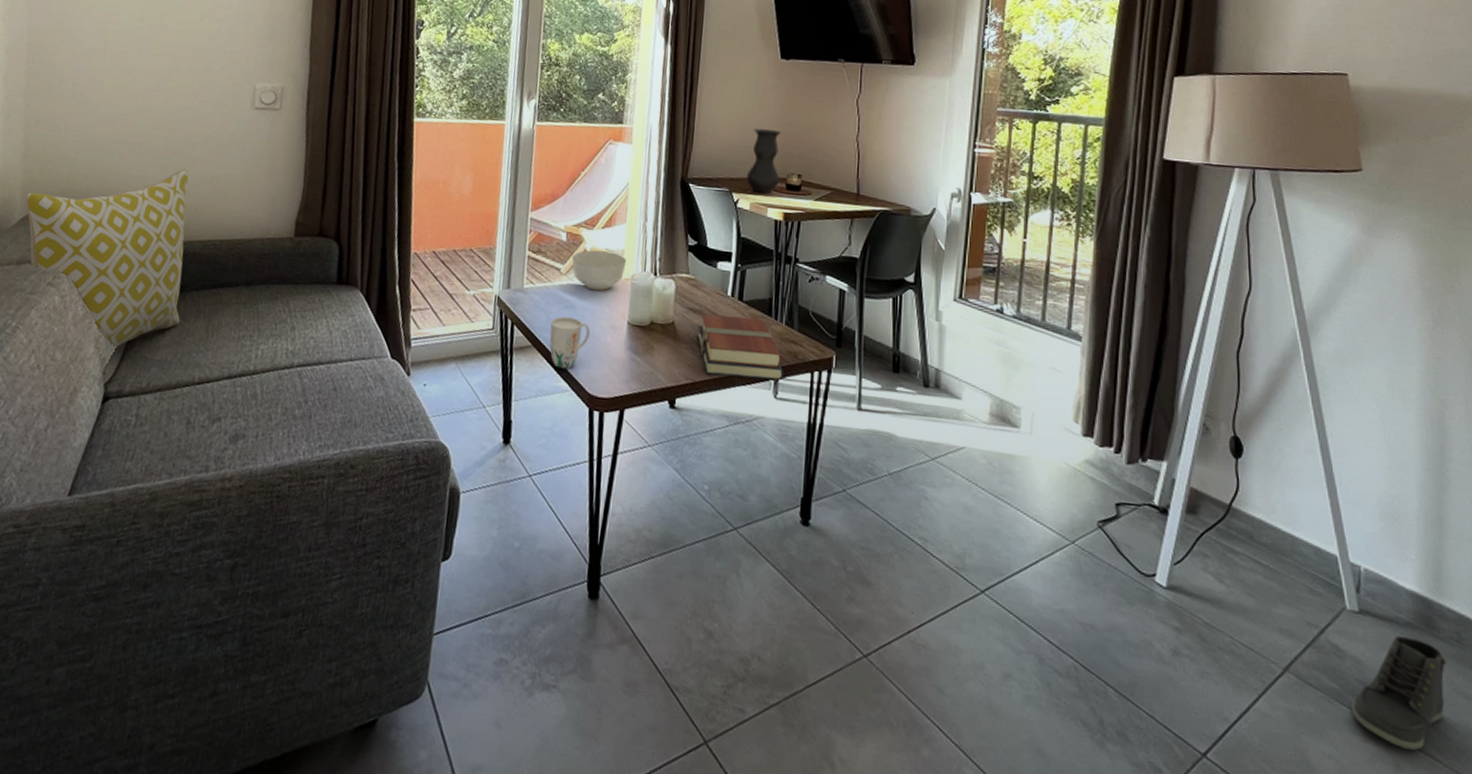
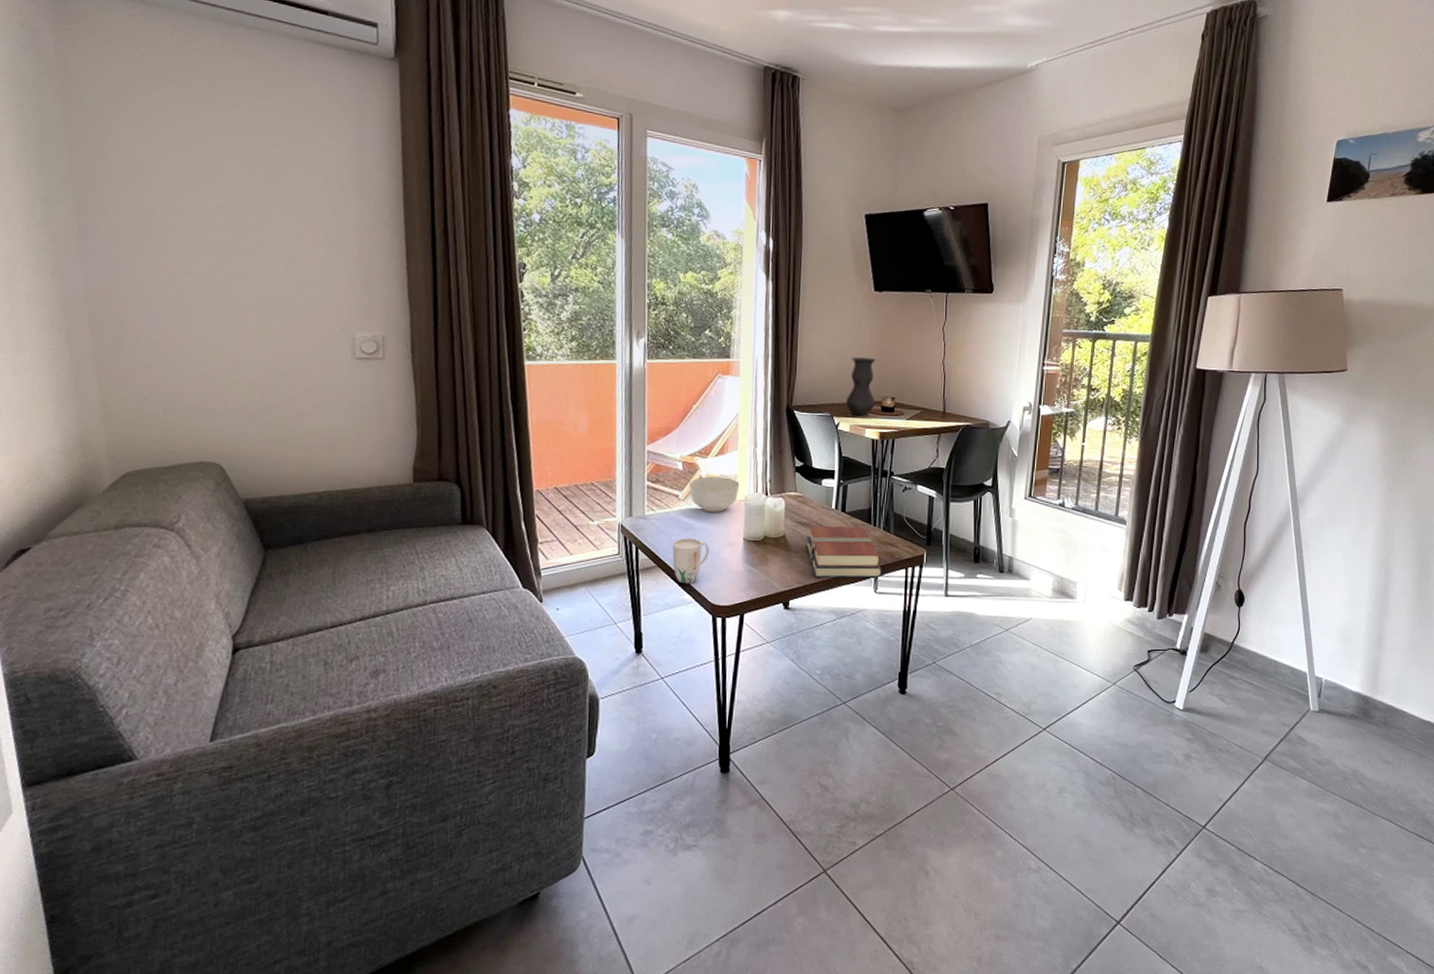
pillow: present [25,168,190,349] -> none [112,422,304,603]
sneaker: present [1351,635,1447,750] -> none [1308,724,1375,803]

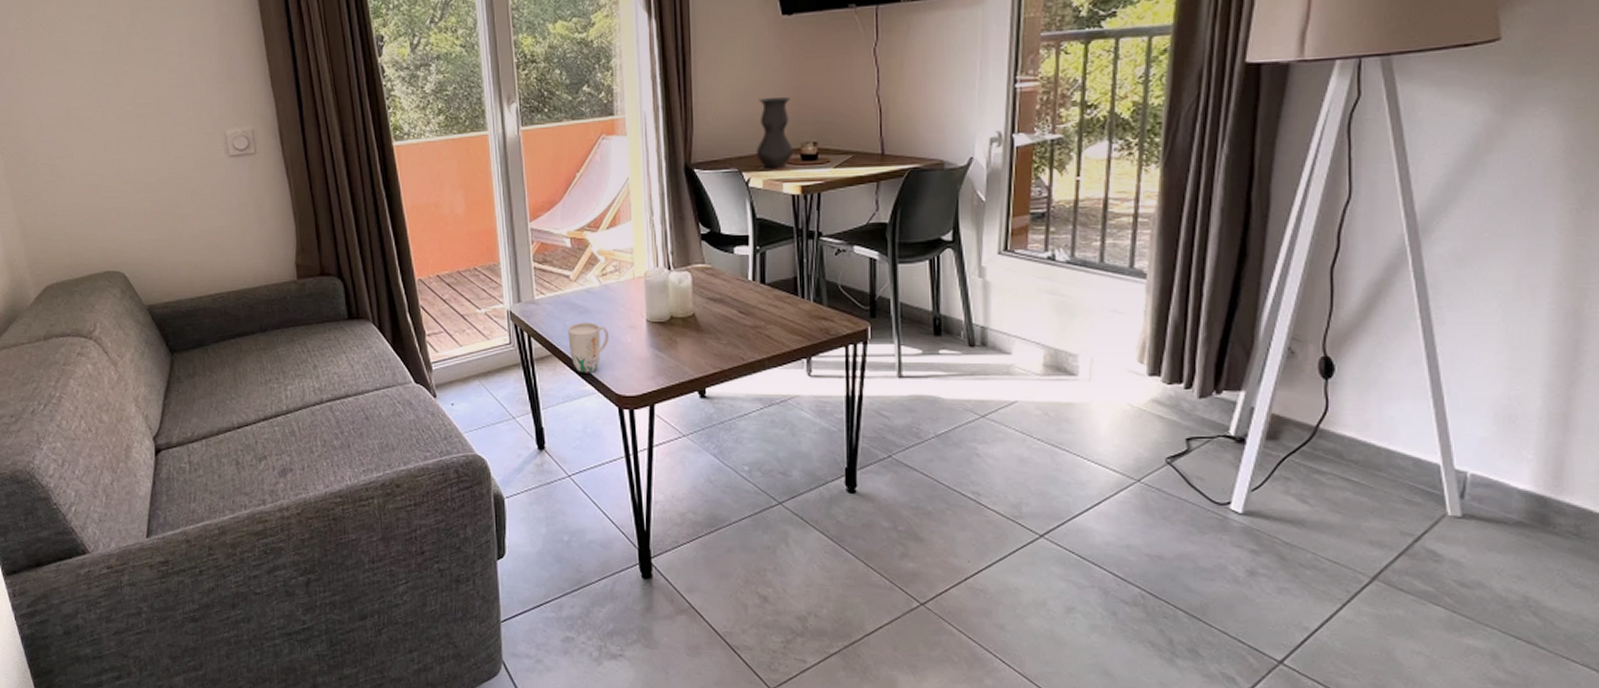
bowl: present [689,476,740,513] -> none [580,252,637,293]
books: present [806,526,883,578] -> none [720,299,817,361]

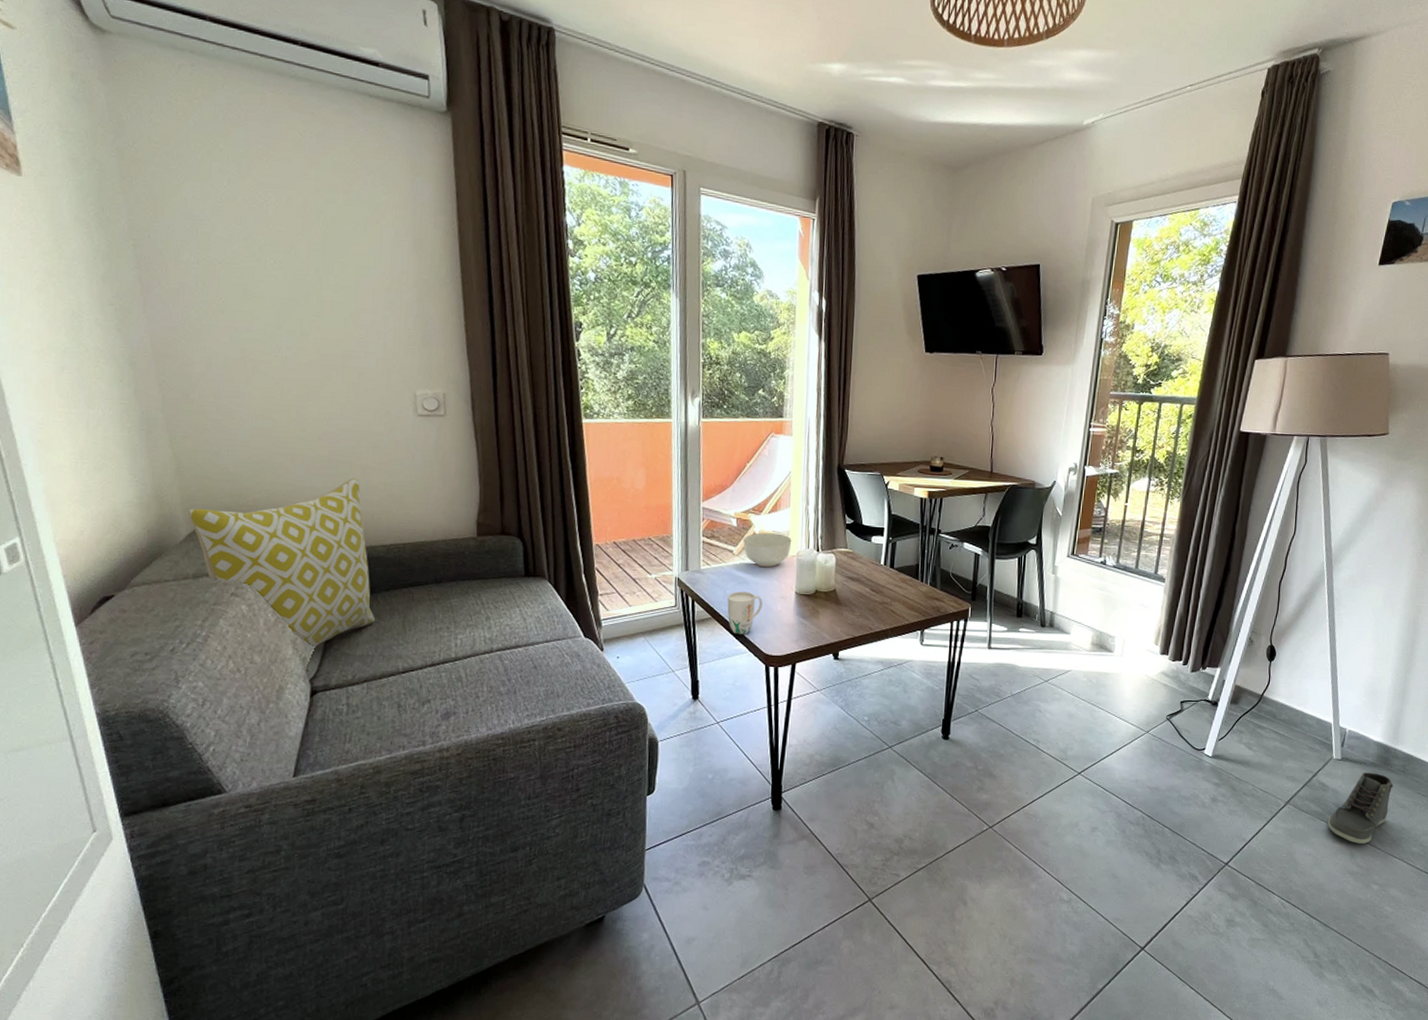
pillow: none [34,227,208,406] -> present [187,477,376,649]
bowl: none [580,252,637,293] -> present [743,533,792,568]
vase: present [755,96,793,170] -> none [895,417,927,476]
sneaker: none [1447,535,1560,640] -> present [1327,772,1394,844]

